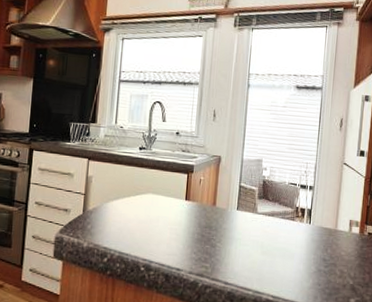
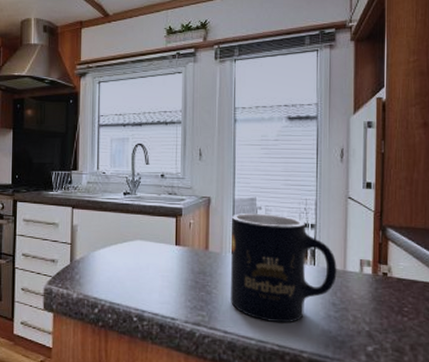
mug: none [232,173,330,276] -> present [230,213,337,323]

